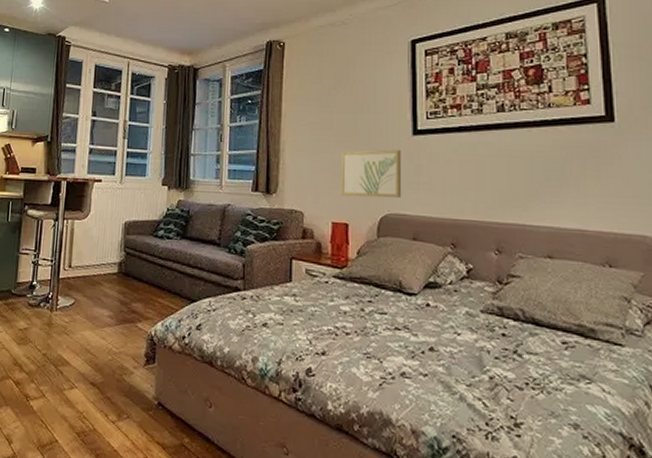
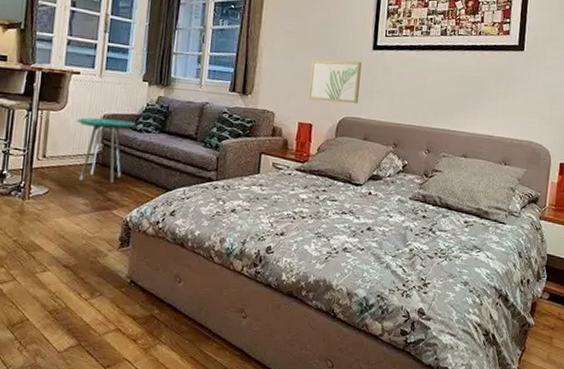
side table: none [100,225,156,294] -> present [77,117,135,184]

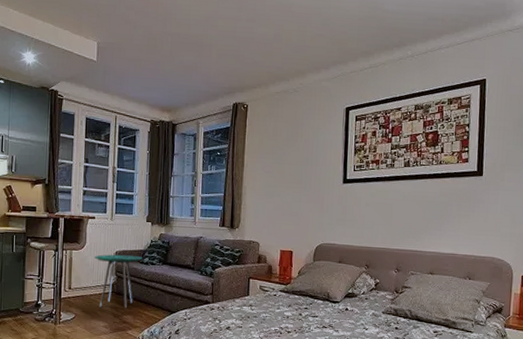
wall art: present [308,60,362,103] -> none [288,194,334,232]

